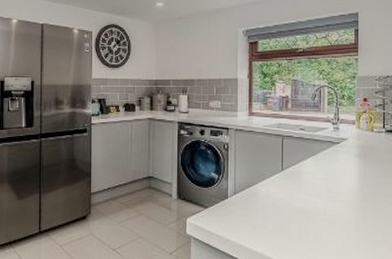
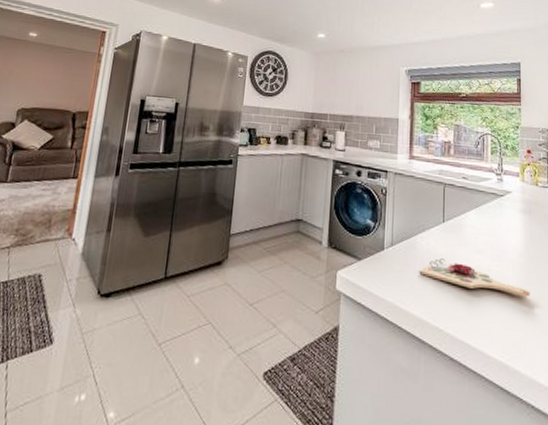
cutting board: none [260,202,364,231] -> present [419,257,530,297]

